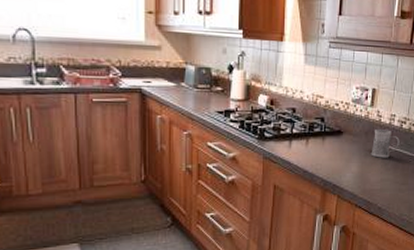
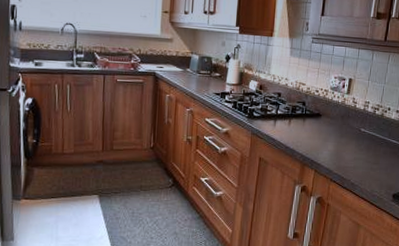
mug: present [370,129,400,158] -> none [346,114,373,140]

